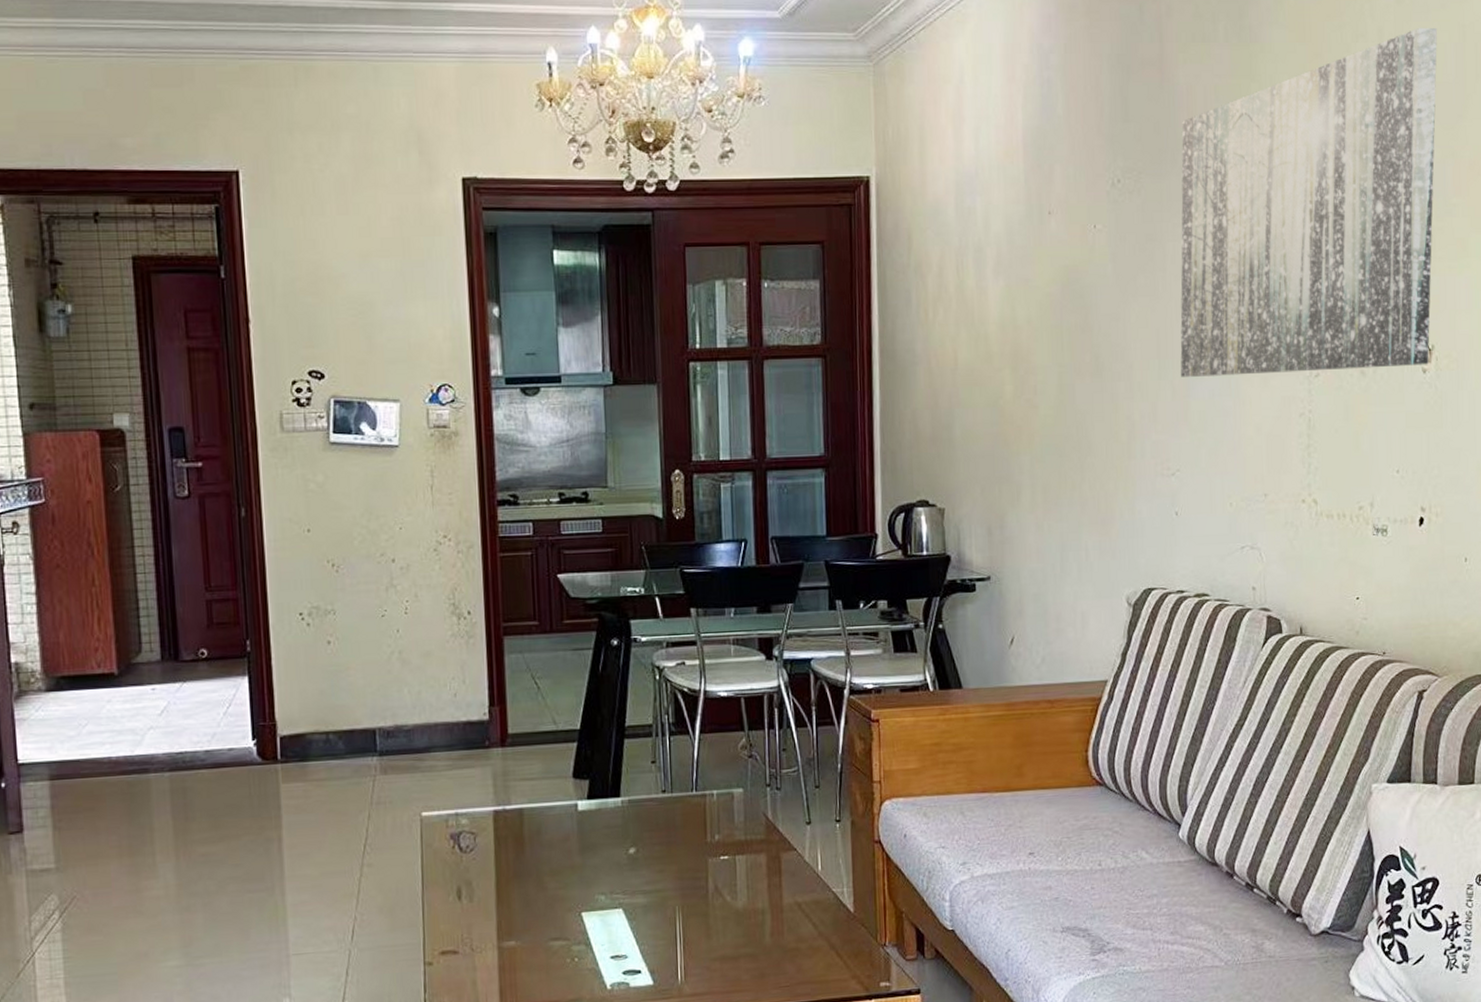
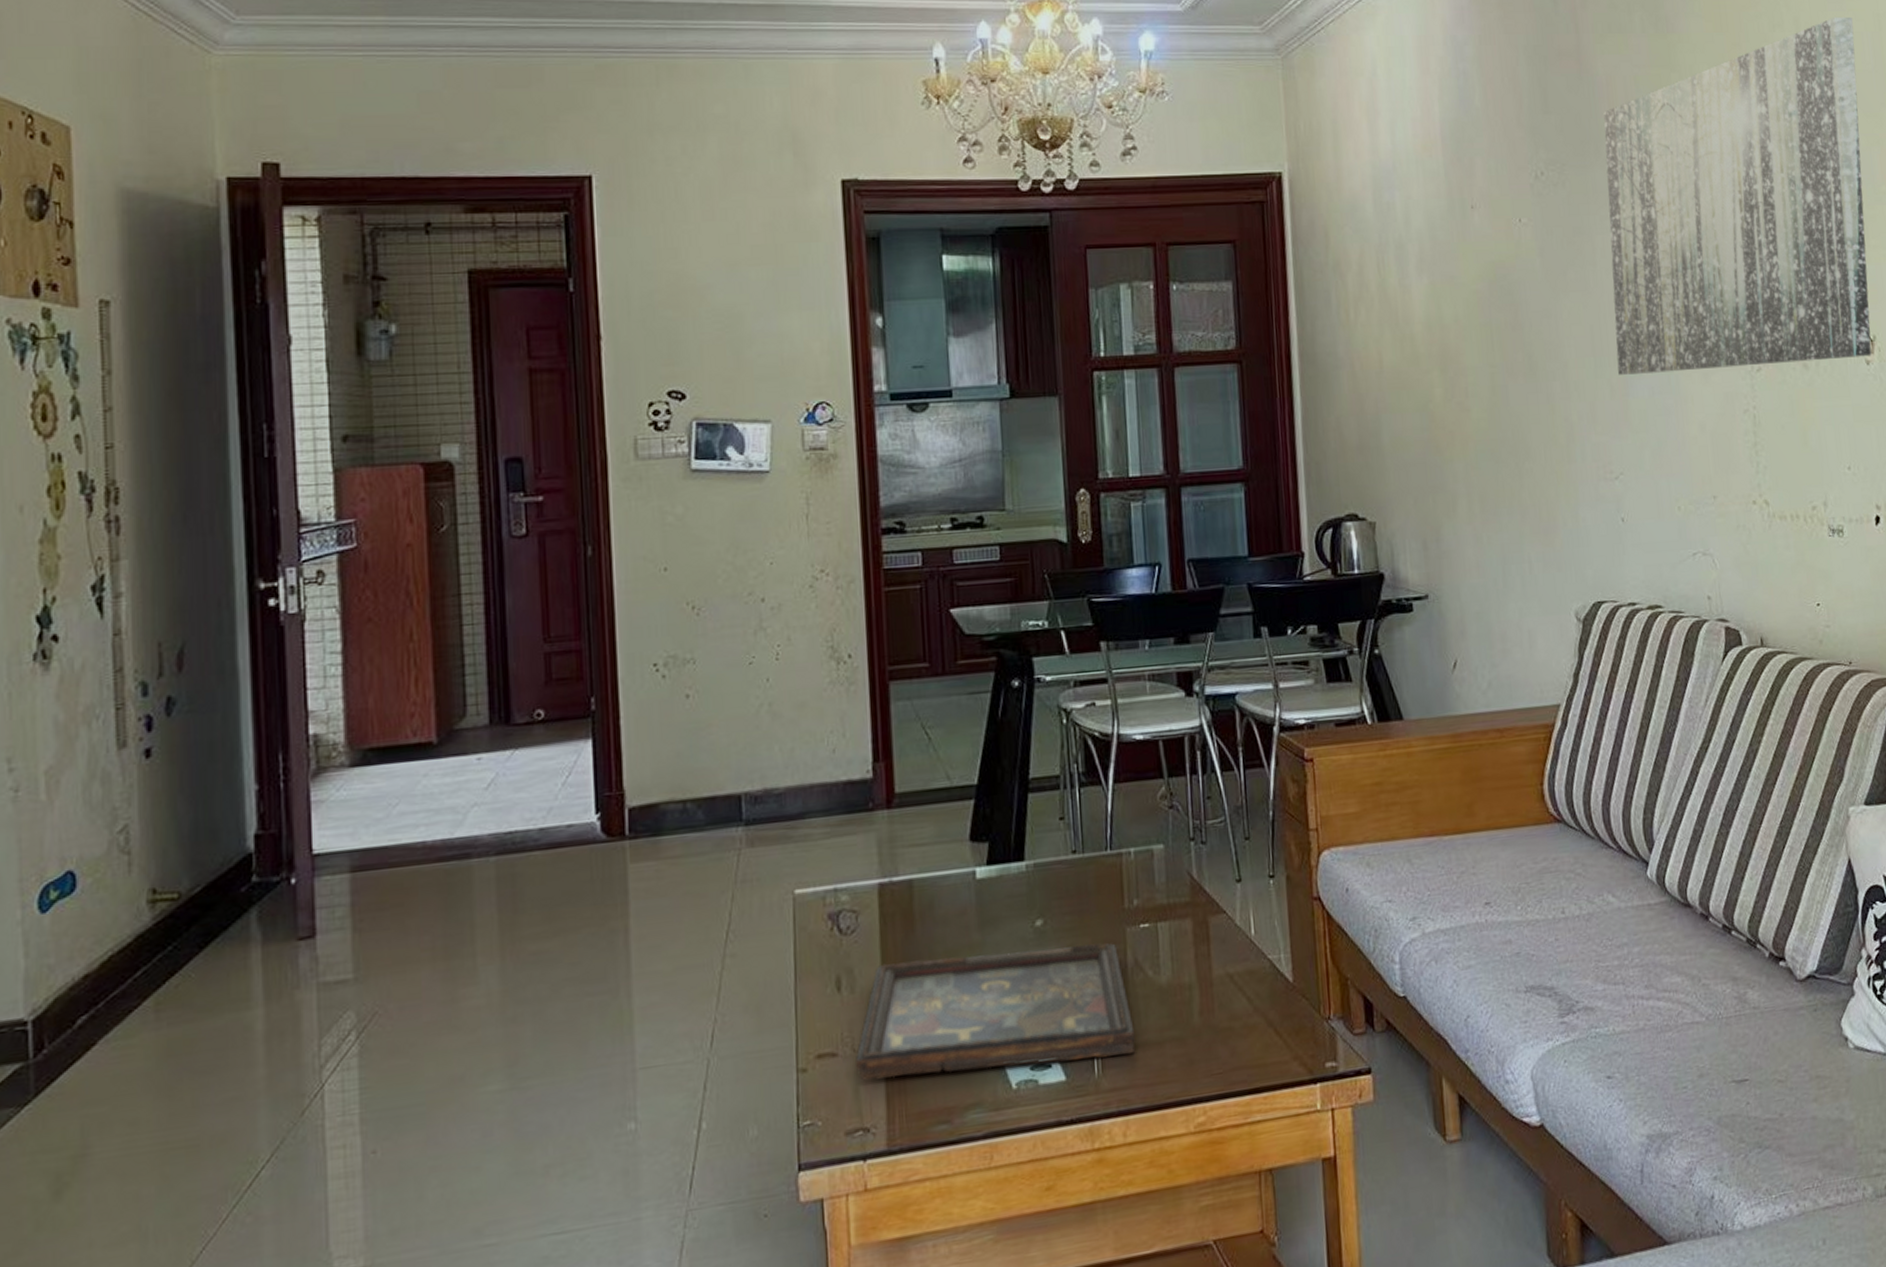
decorative tray: none [473,870,715,975] -> present [854,942,1136,1081]

